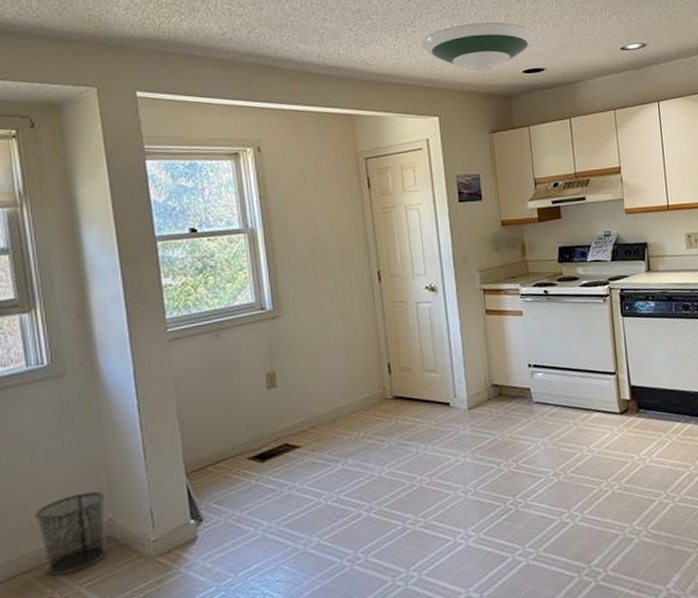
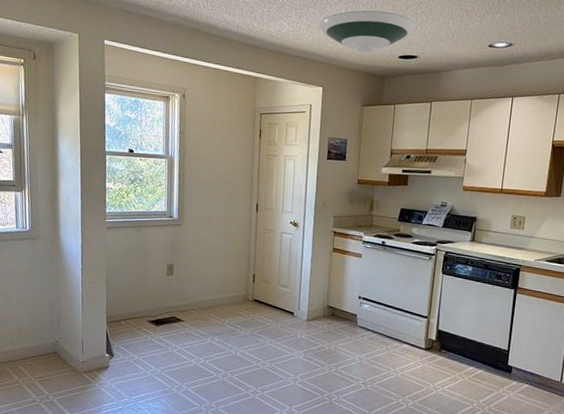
waste bin: present [34,491,106,576] -> none [12,319,55,370]

